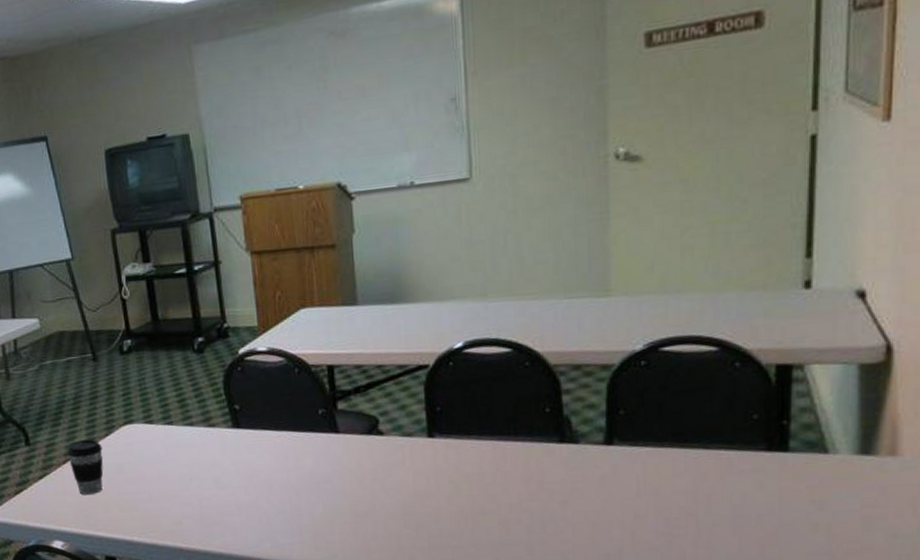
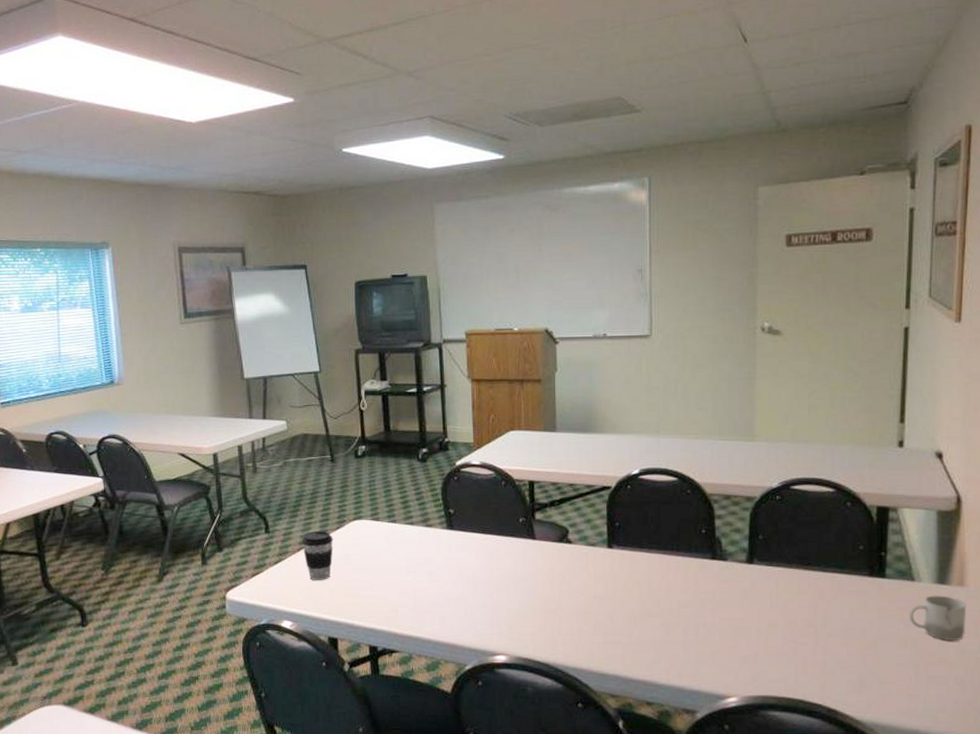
cup: none [821,468,900,523] -> present [909,595,966,640]

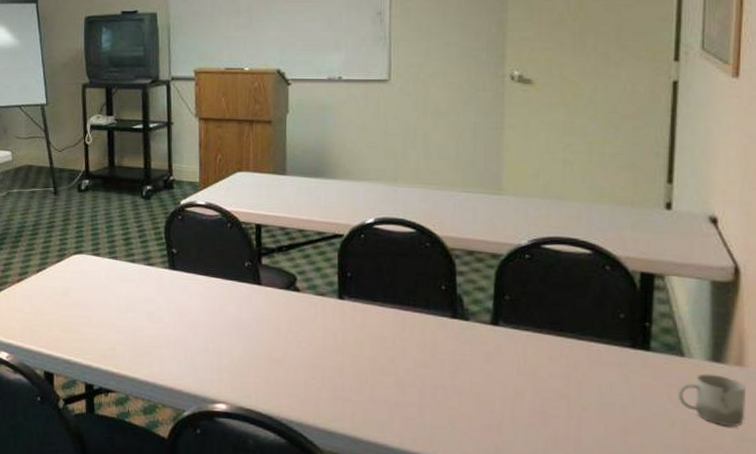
coffee cup: present [302,531,333,581] -> none [22,262,53,314]

